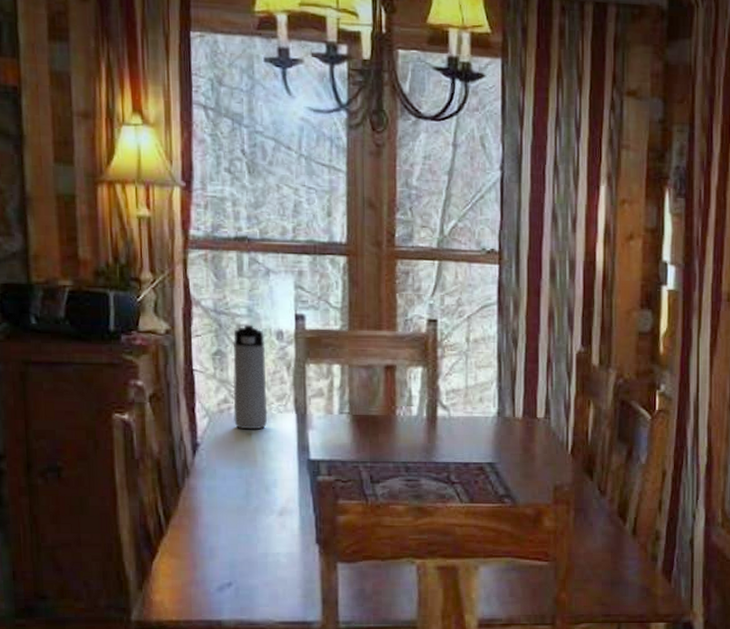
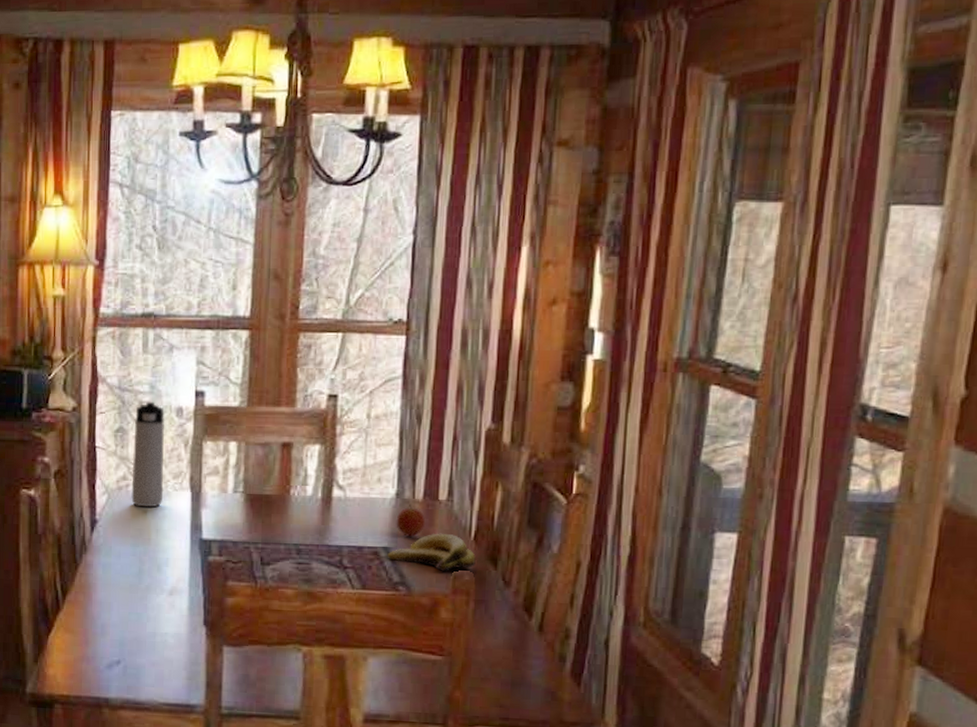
banana: none [492,448,573,483] -> present [387,533,476,571]
fruit: none [498,423,525,452] -> present [396,505,425,537]

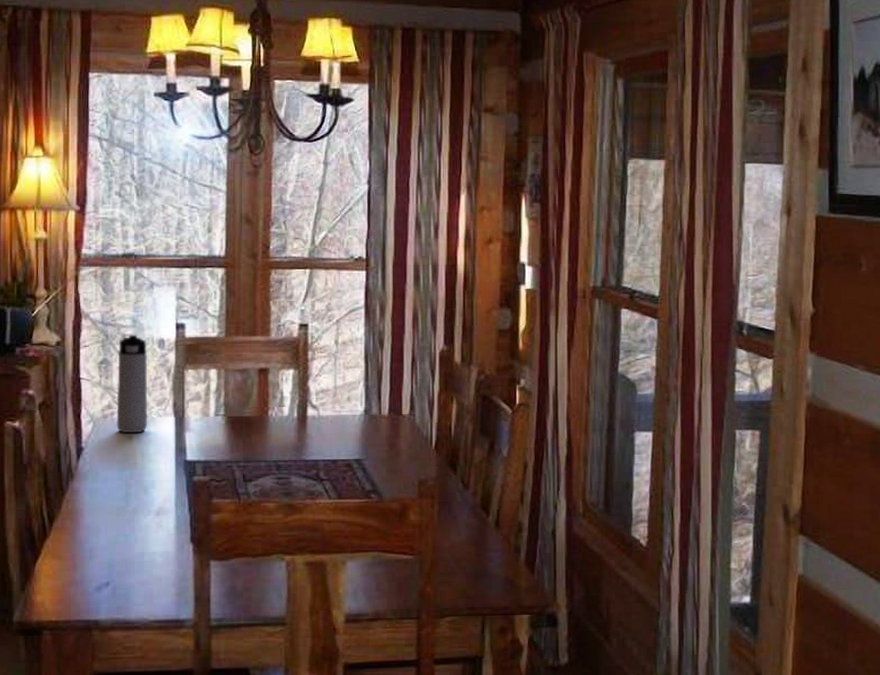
banana: present [387,533,476,571] -> none [359,444,438,478]
fruit: present [396,505,425,537] -> none [365,420,391,449]

